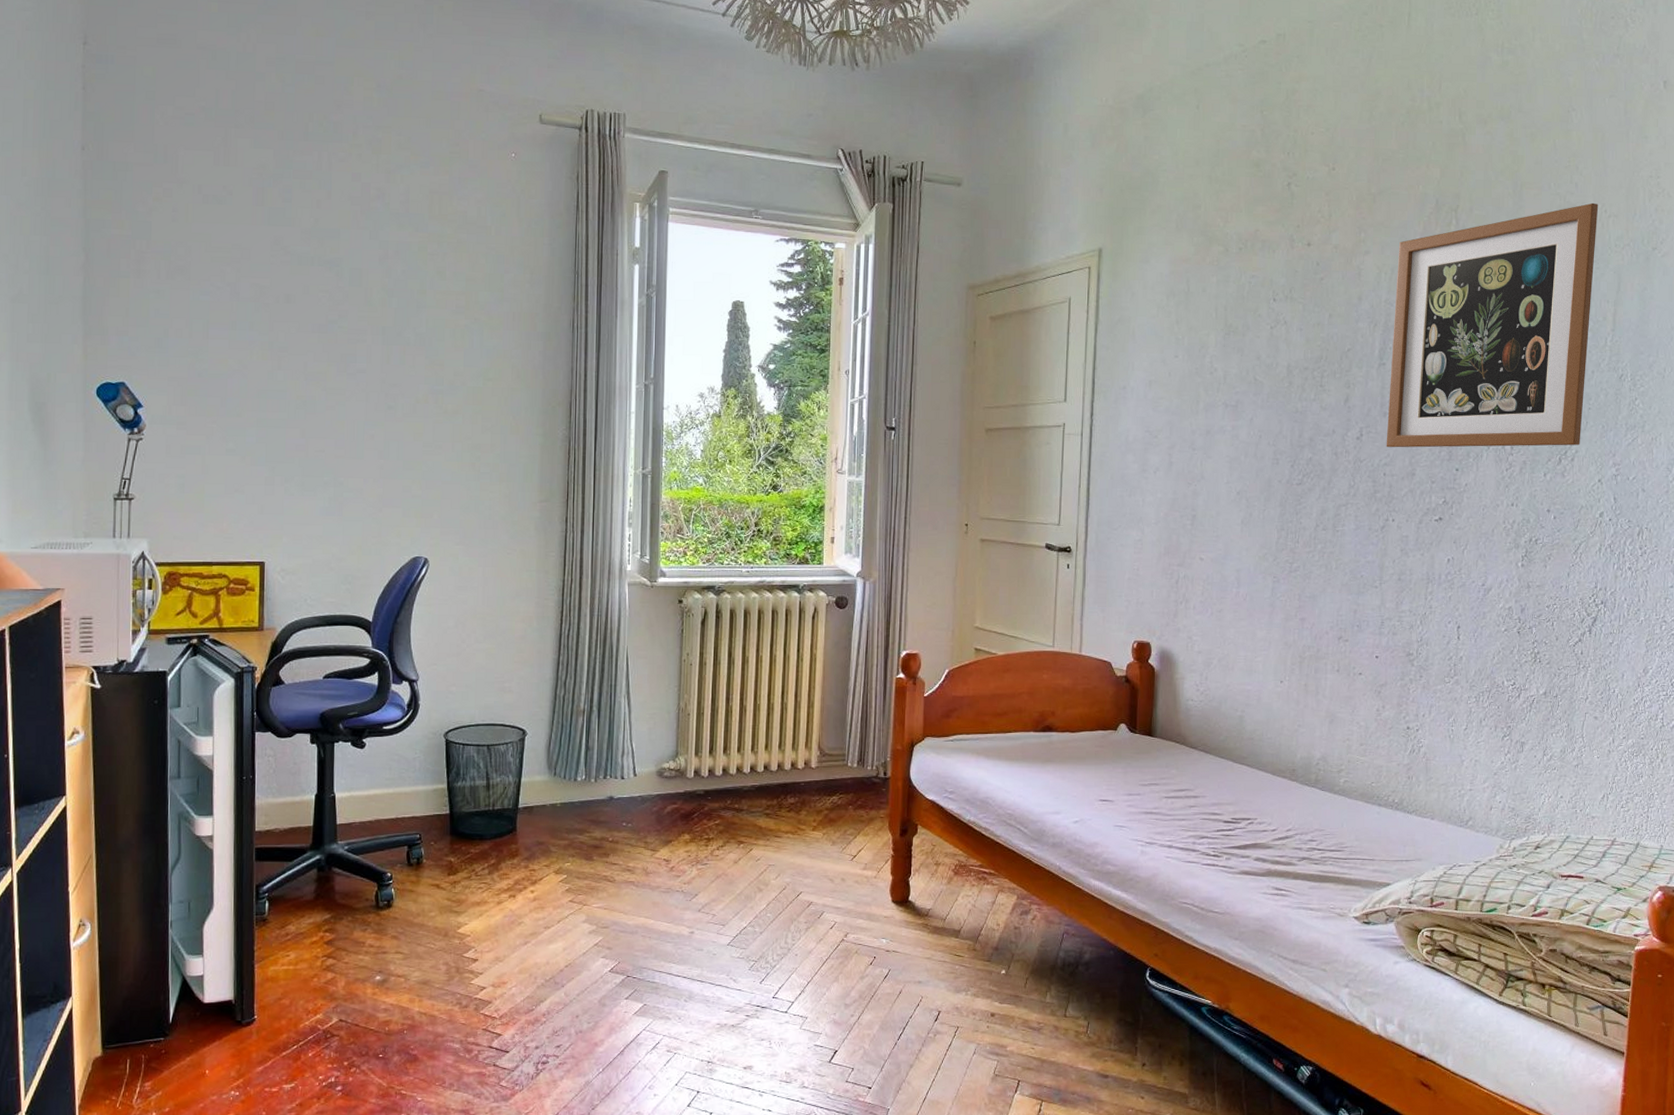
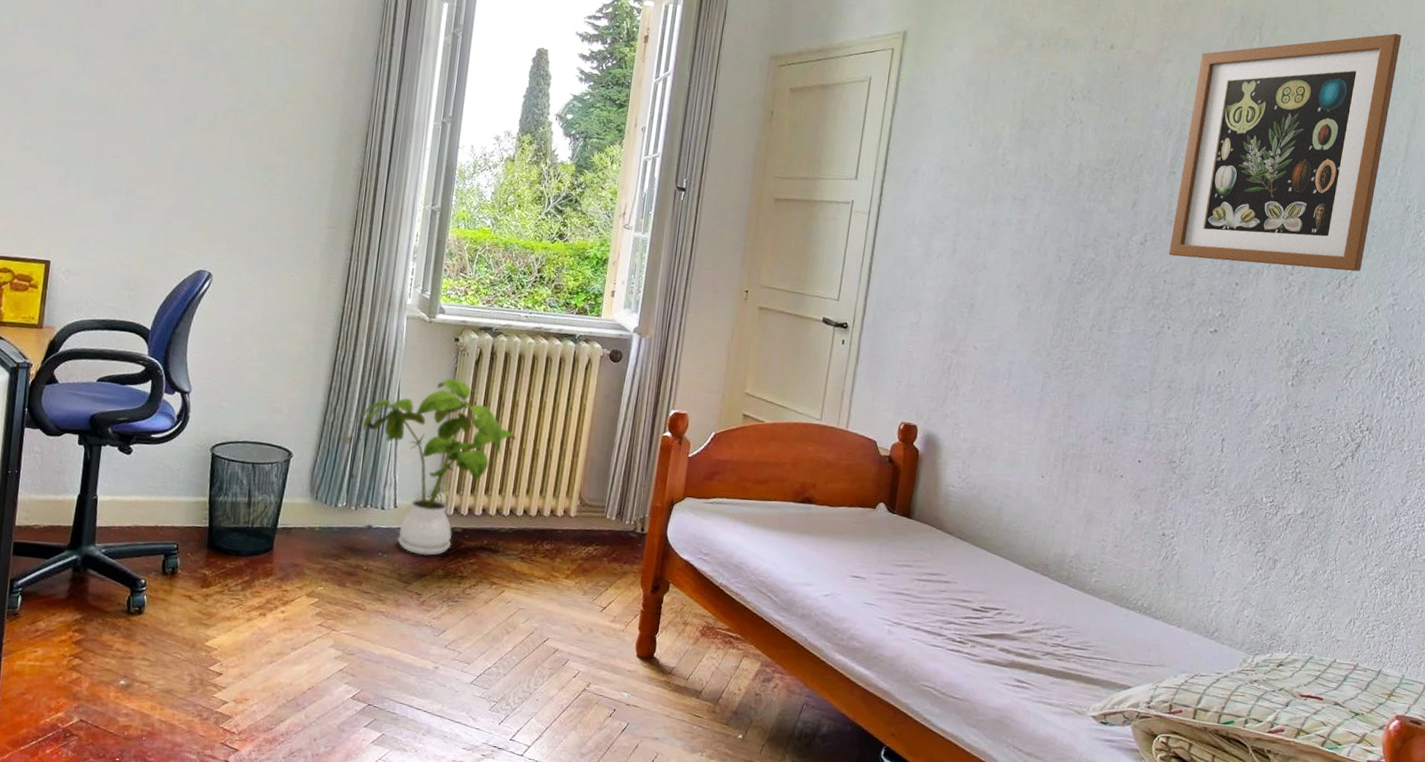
house plant: none [588,640,750,821] -> present [356,378,517,556]

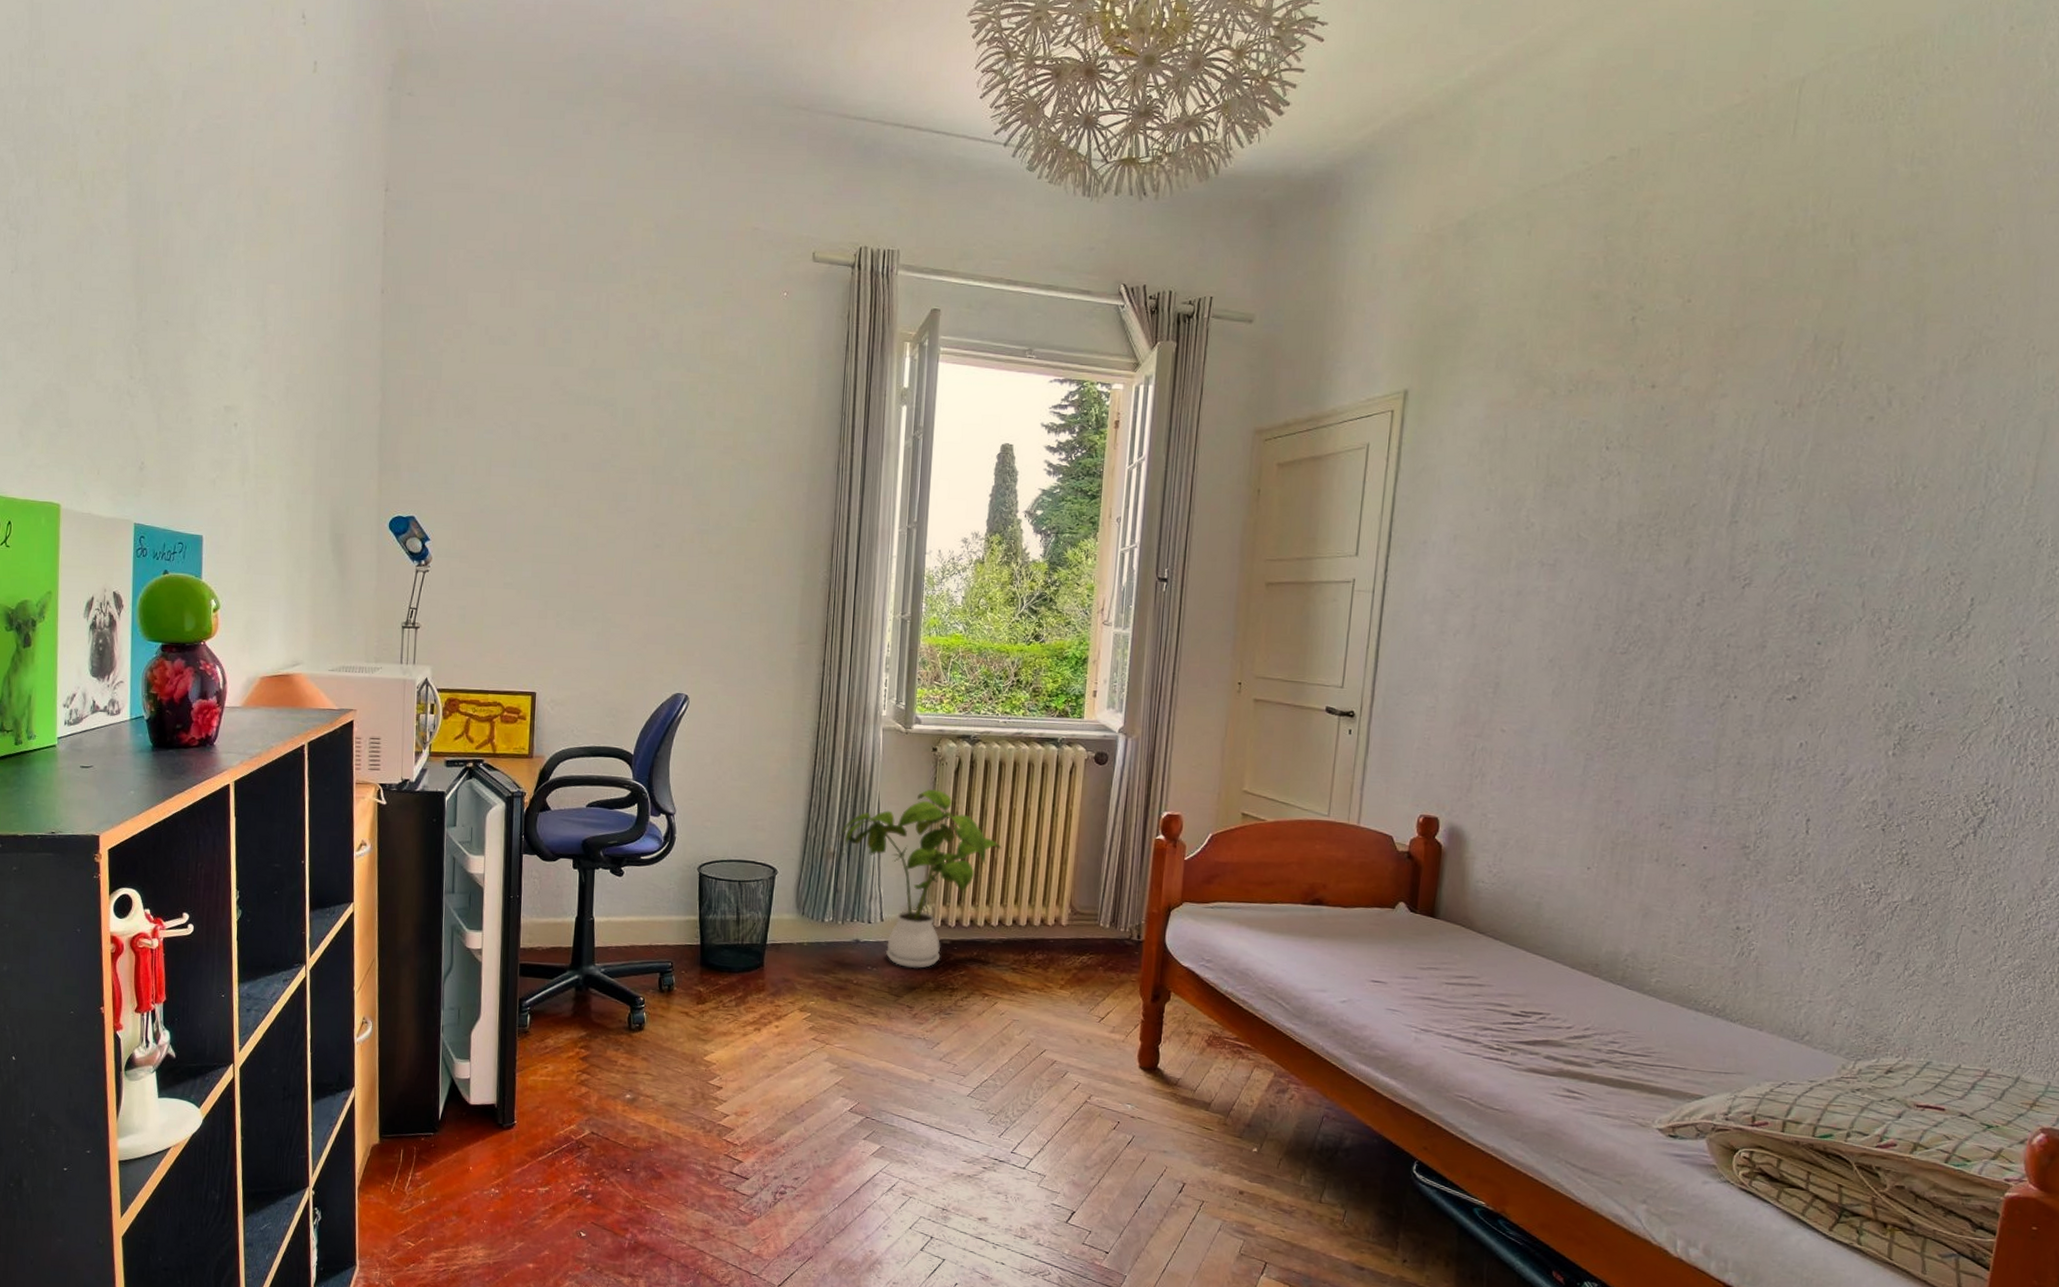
wall art: present [1168,33,1402,272] -> none [1732,338,2025,620]

